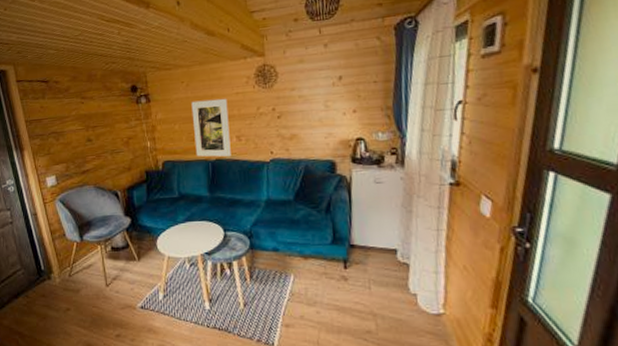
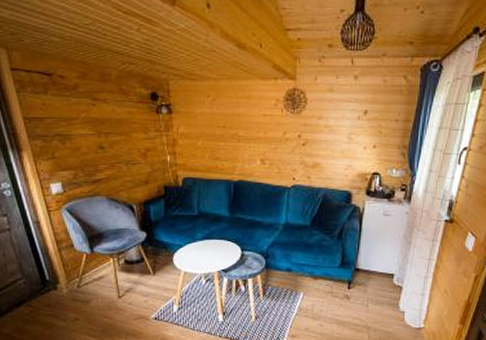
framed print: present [191,98,231,157] -> none [216,118,254,178]

